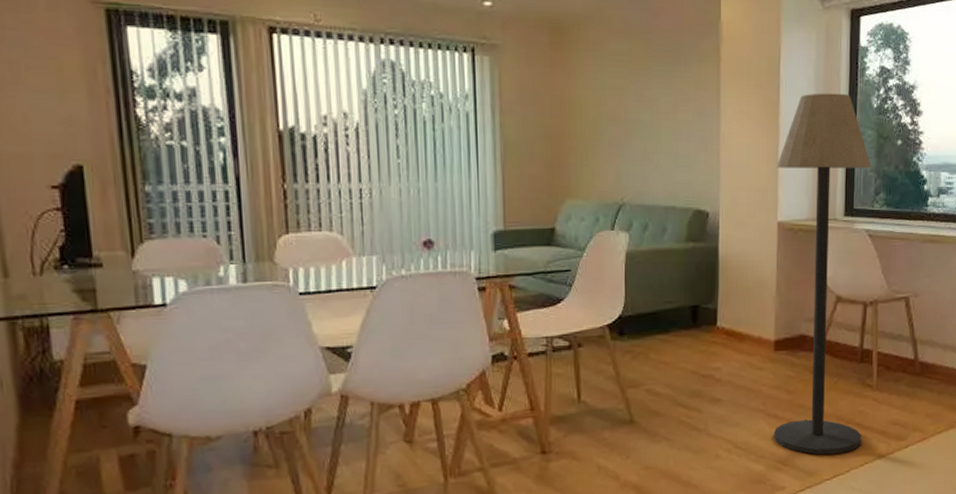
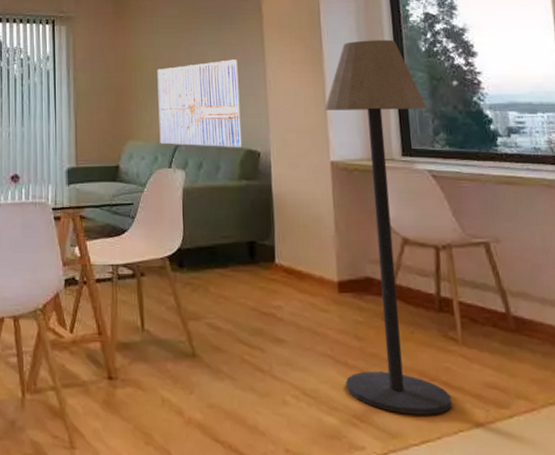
wall art: none [601,108,691,207] -> present [157,59,242,147]

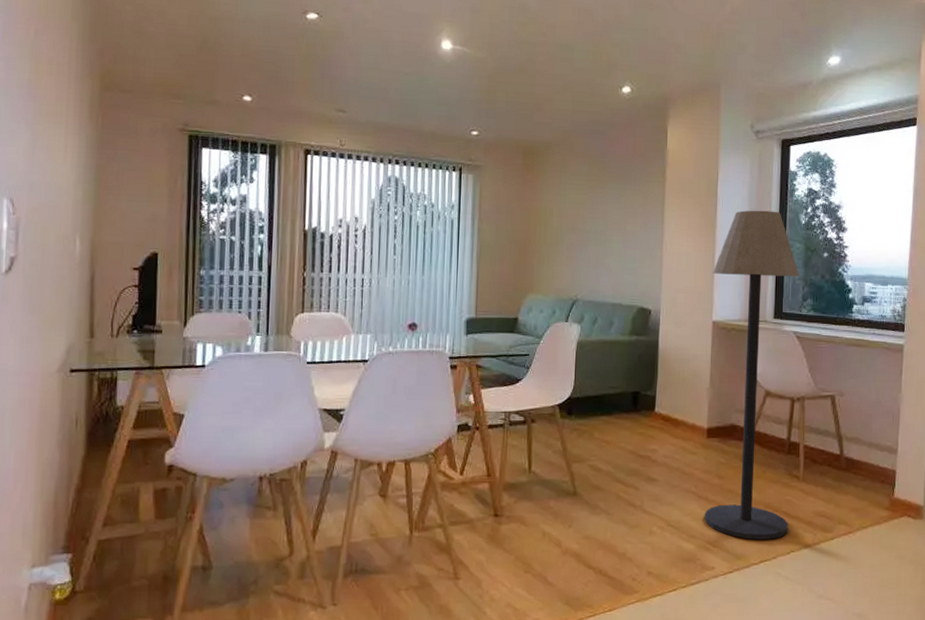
wall art: present [157,59,242,147] -> none [559,220,638,305]

